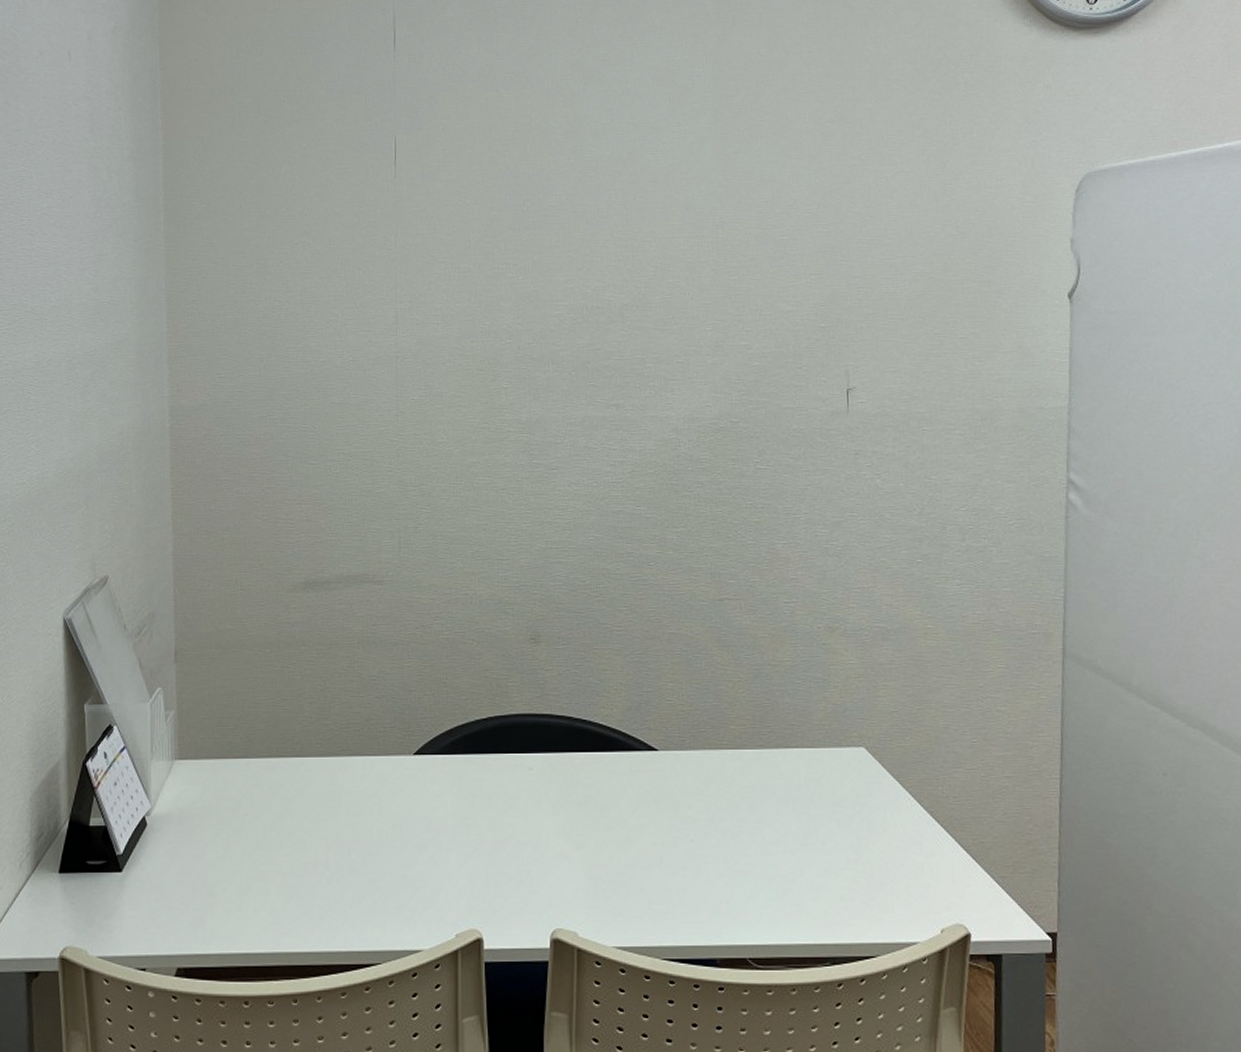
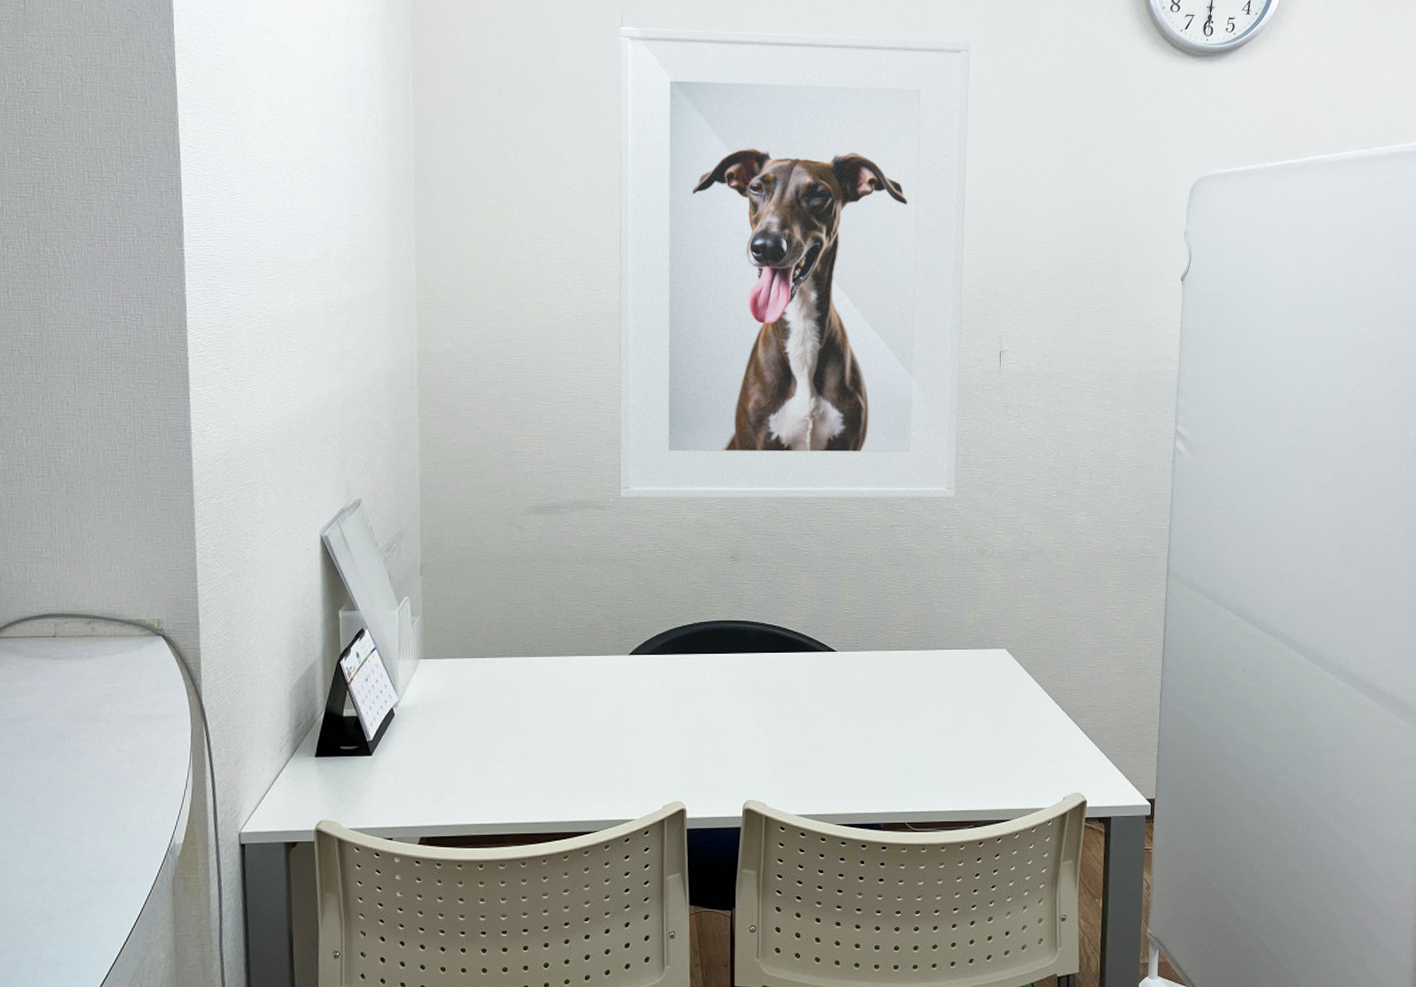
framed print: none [391,25,802,570] -> present [619,27,970,499]

